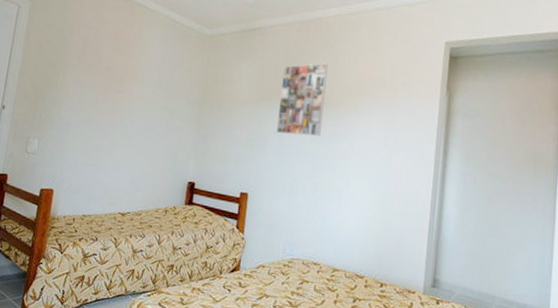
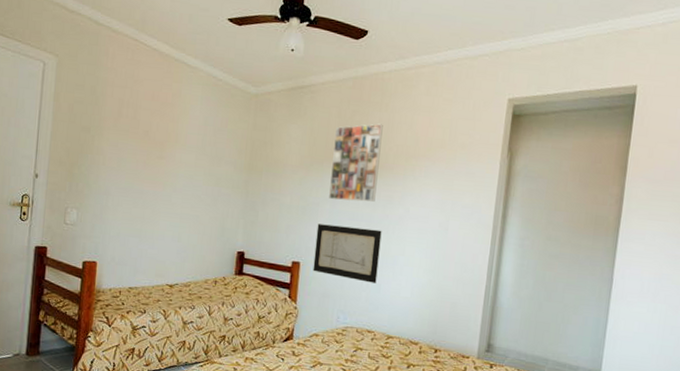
wall art: none [260,156,327,216] -> present [313,224,382,283]

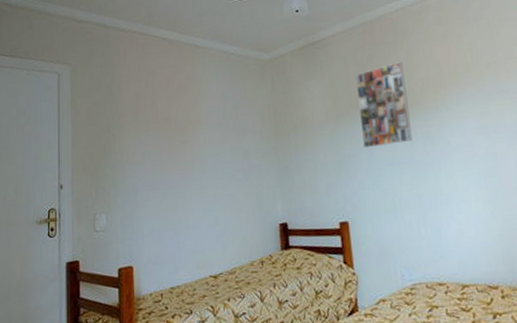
wall art: present [313,224,382,283] -> none [358,169,435,229]

